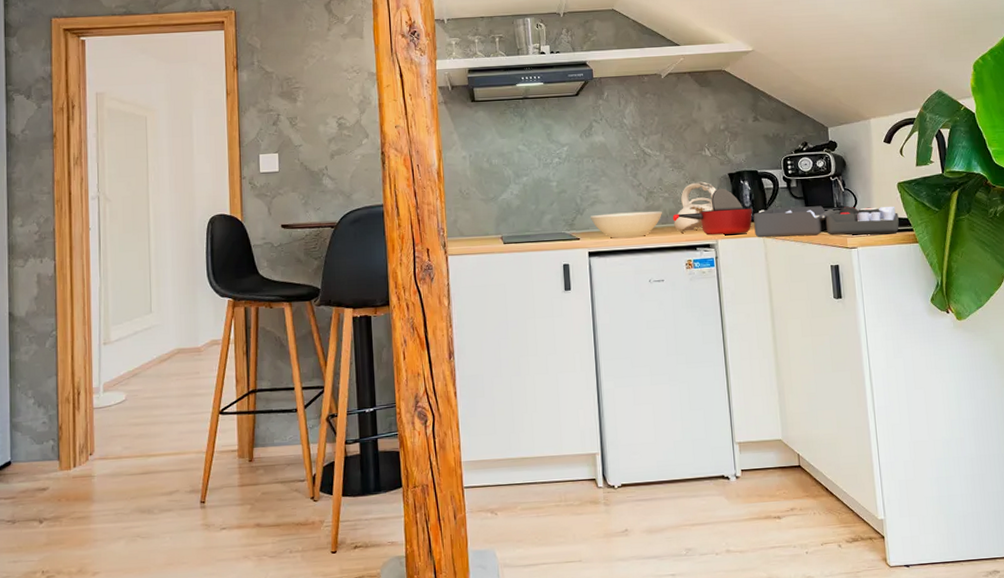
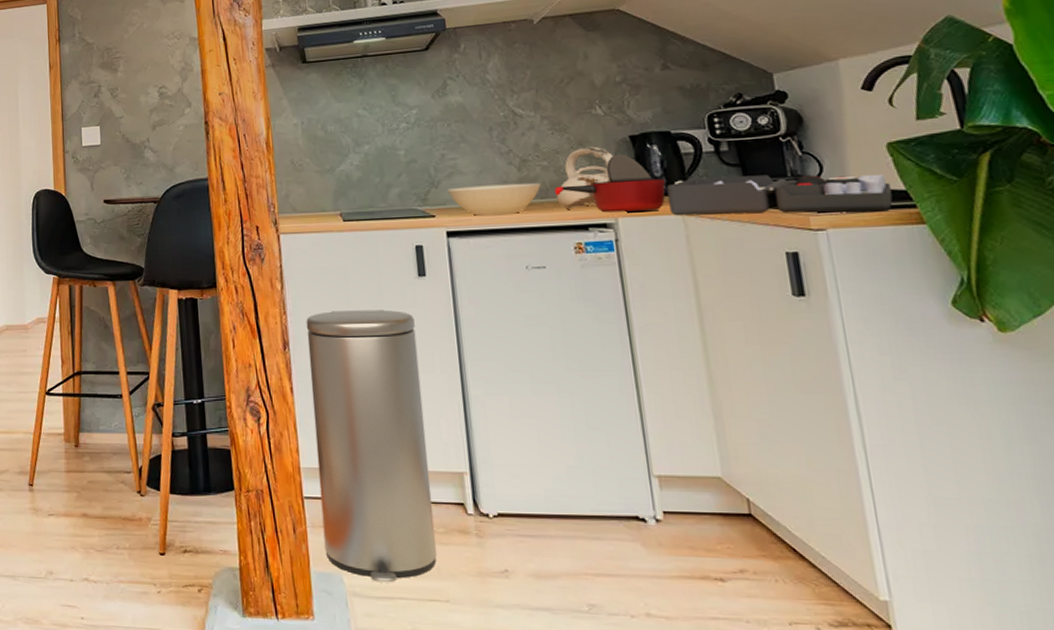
pedal bin: none [469,320,573,553] -> present [306,309,438,583]

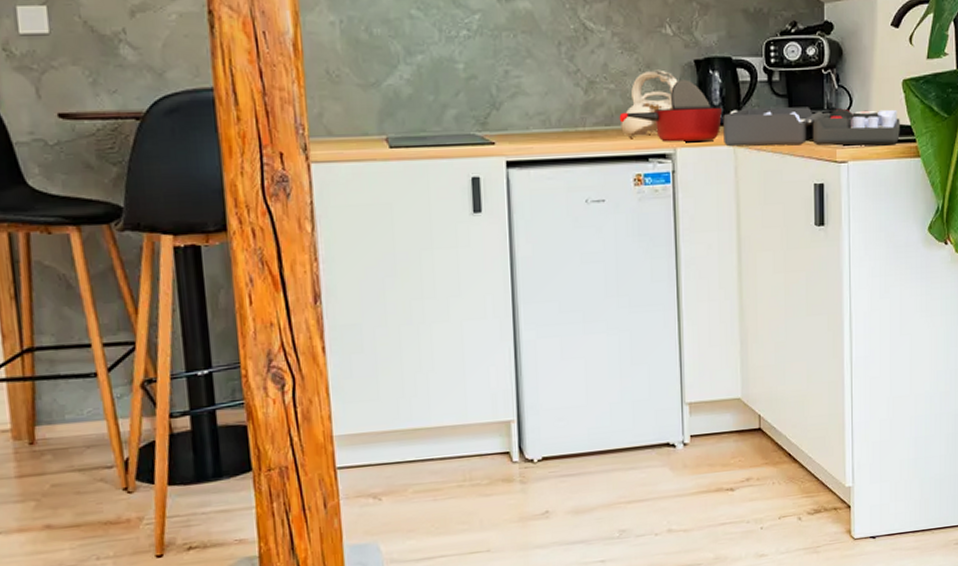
pedal bin: present [306,309,438,583] -> none [342,251,480,545]
bowl: present [447,182,542,217] -> none [509,107,607,145]

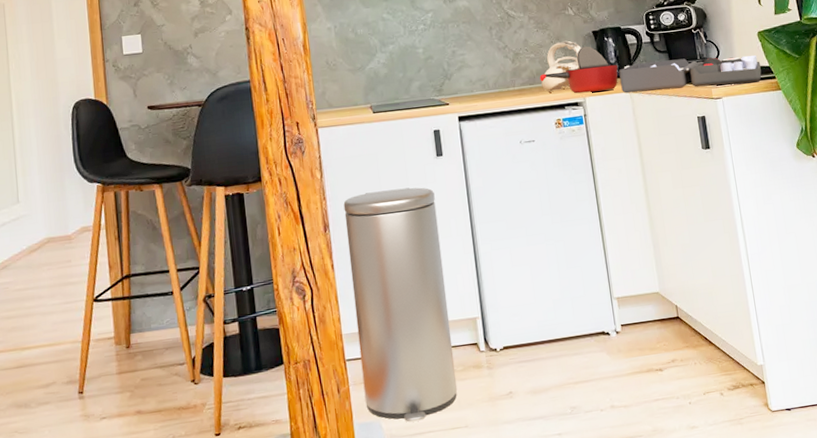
pedal bin: none [342,251,480,545] -> present [343,187,458,422]

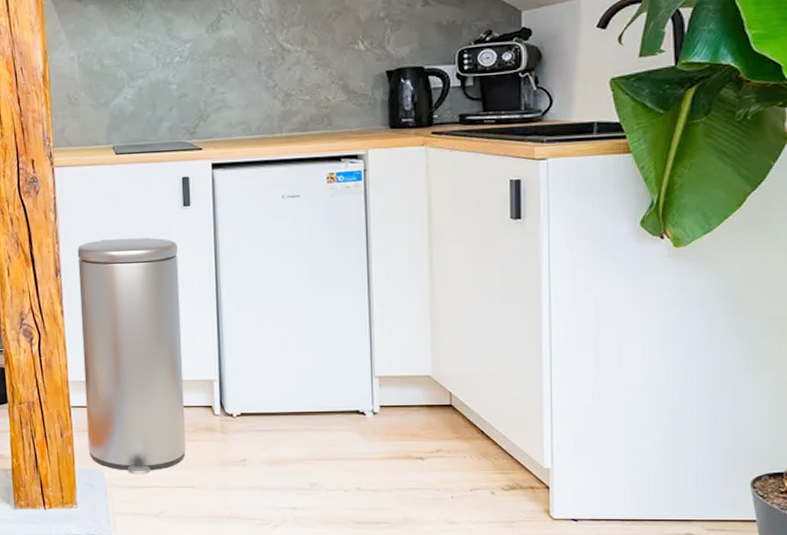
saucepan: present [539,46,618,94] -> none [313,88,415,145]
teapot: present [541,40,582,93] -> none [315,81,370,142]
tool set: present [619,55,762,94] -> none [415,107,607,148]

